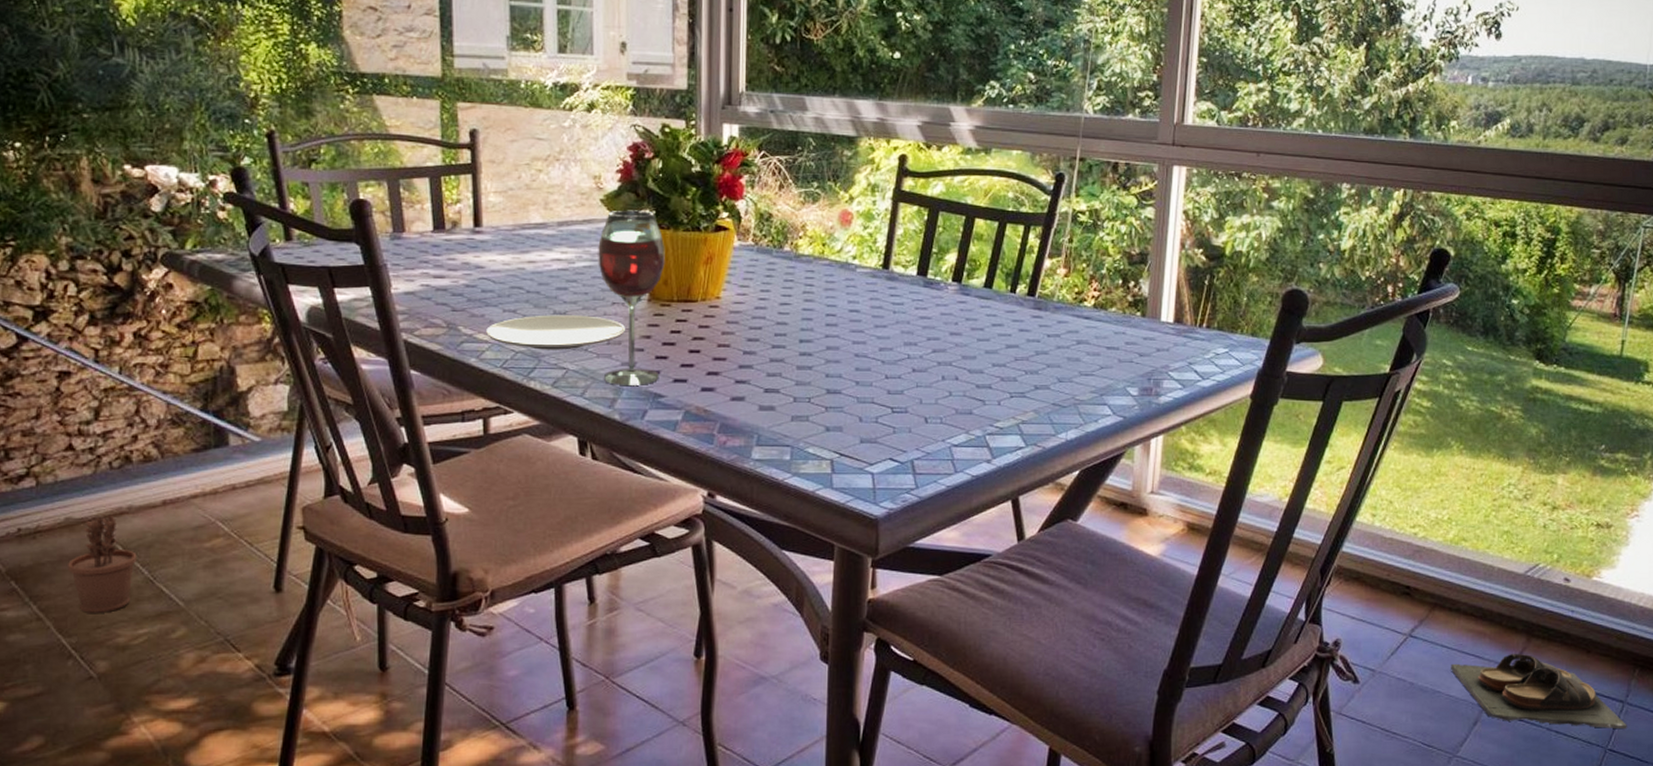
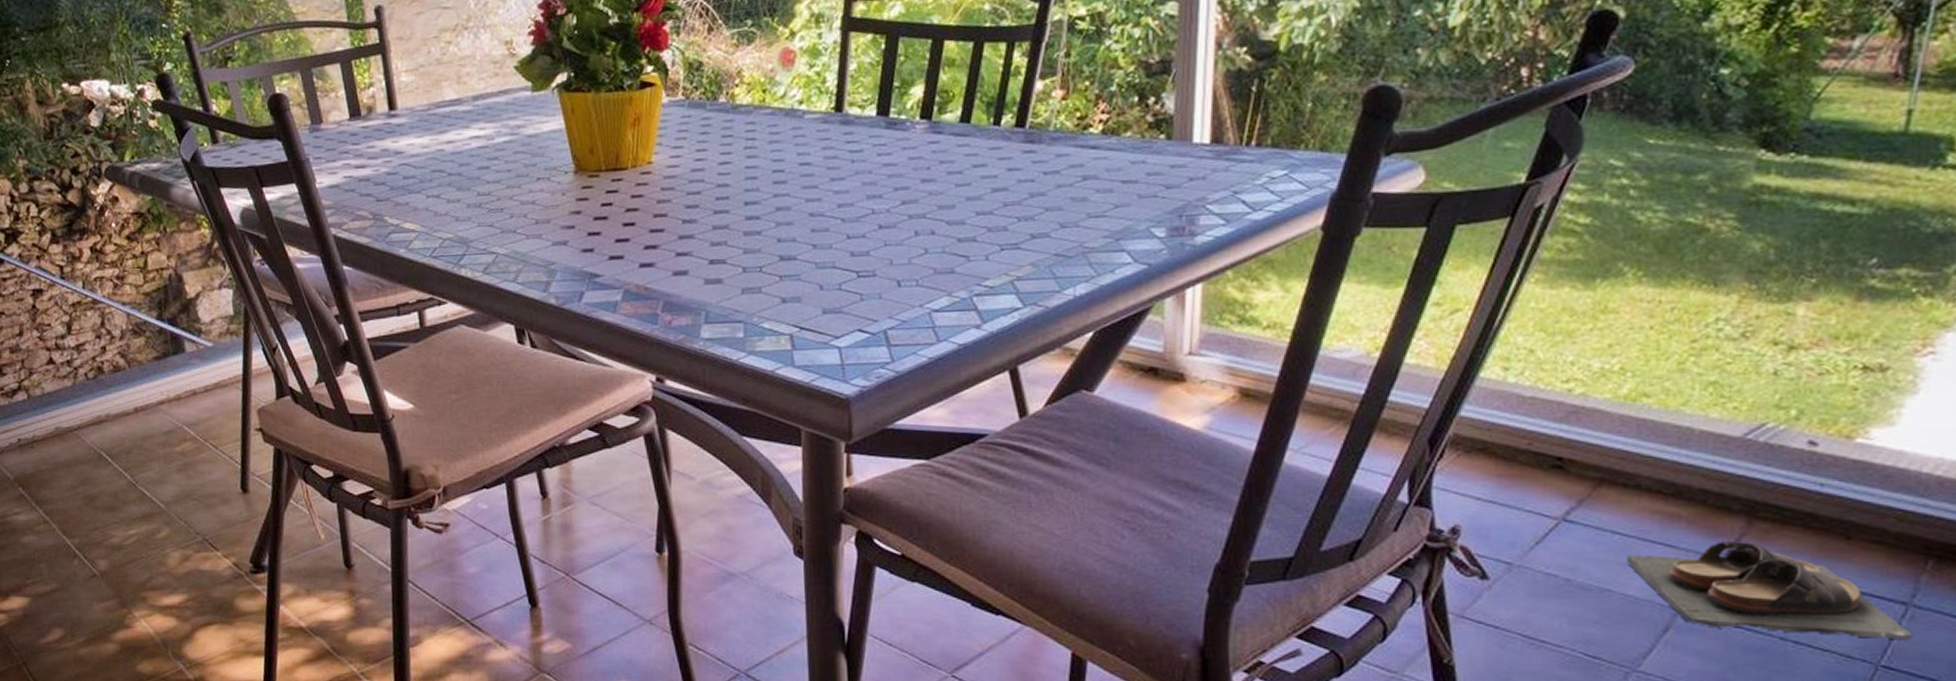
flower pot: present [68,515,137,613] -> none [63,423,120,516]
plate: present [486,315,625,350] -> none [412,194,553,235]
wineglass: present [598,210,665,385] -> none [516,74,594,267]

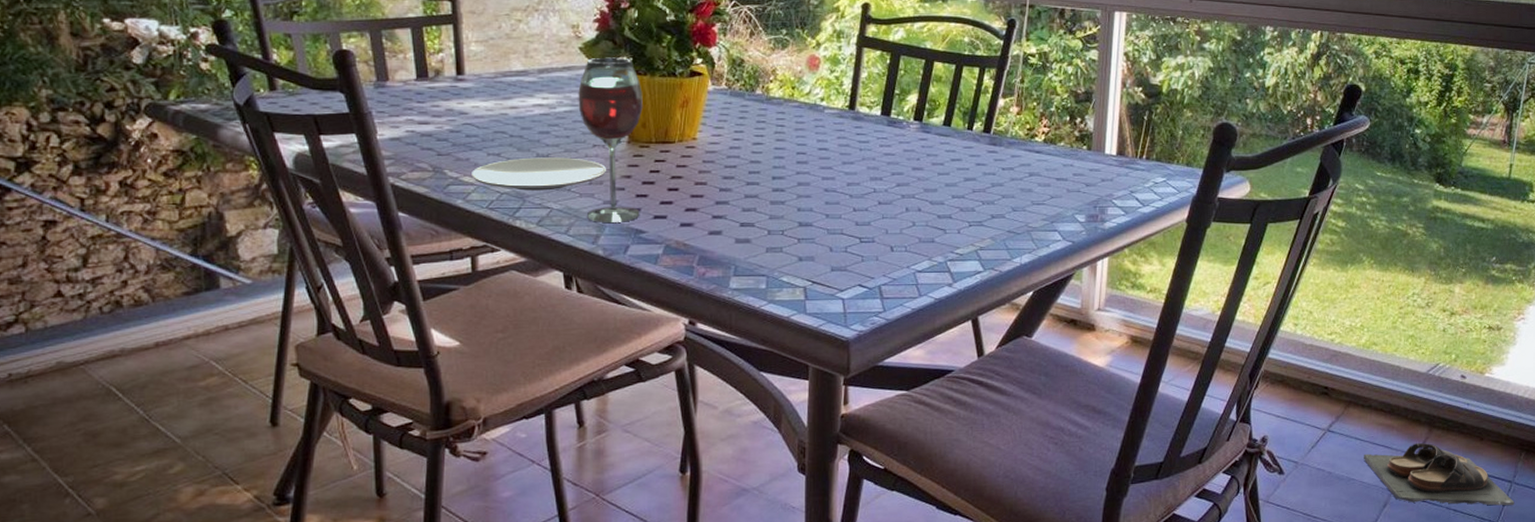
plate: none [412,194,553,235] -> present [472,157,606,191]
wineglass: none [516,74,594,267] -> present [578,57,643,222]

